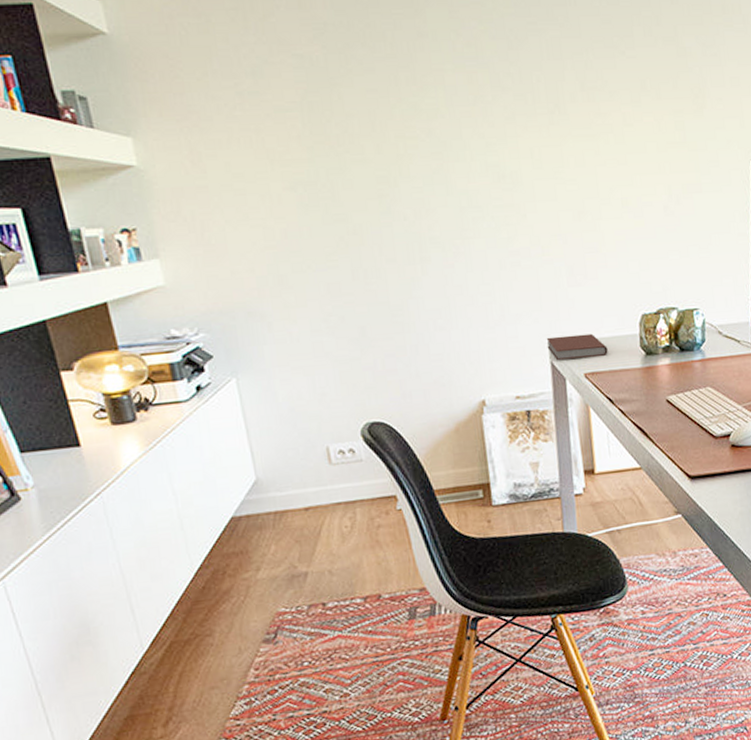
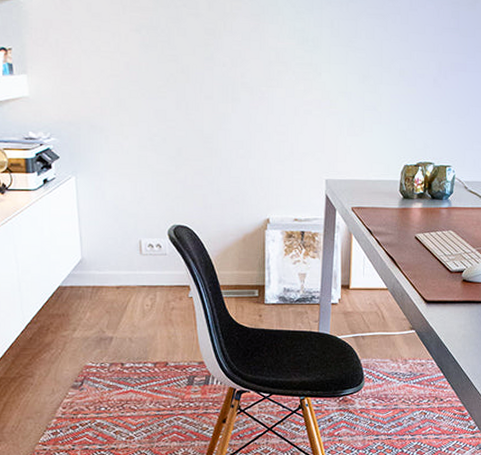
book: present [546,333,608,361] -> none [324,174,373,196]

